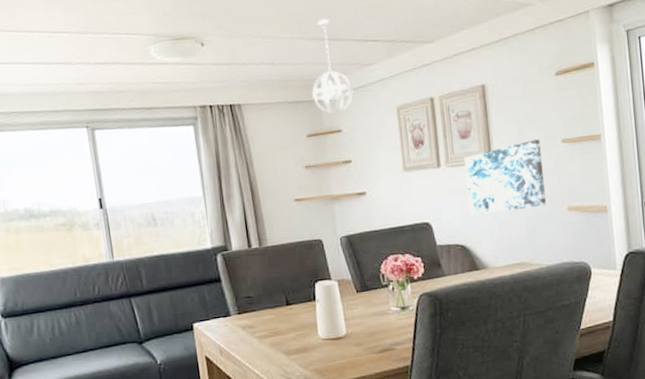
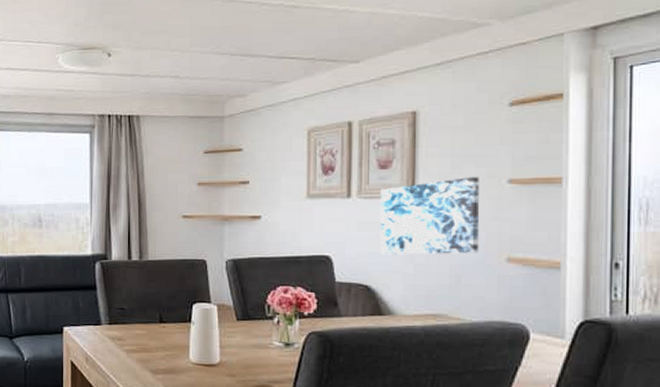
pendant light: present [312,18,354,114] -> none [215,33,261,132]

